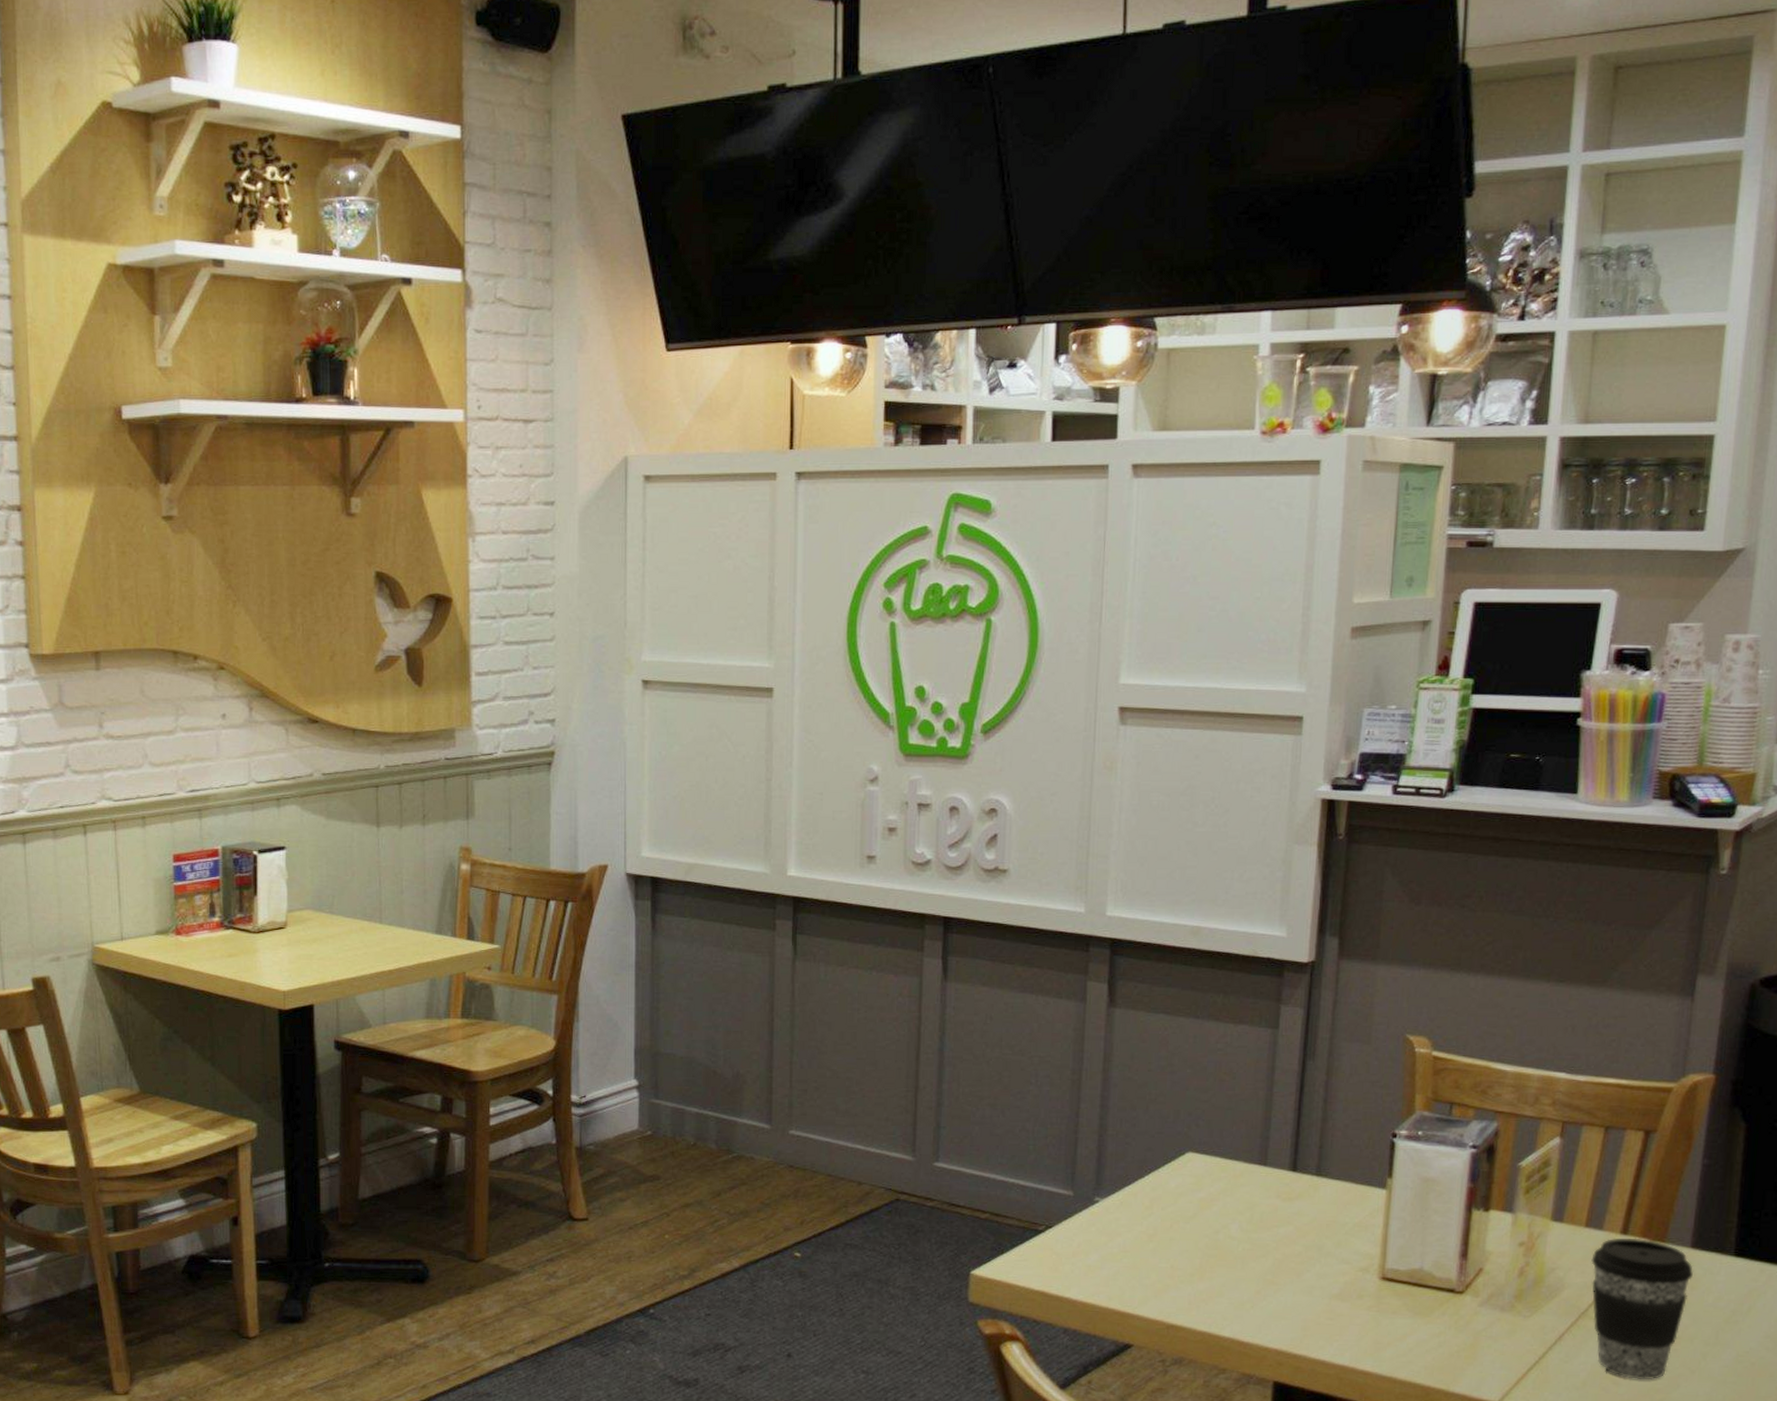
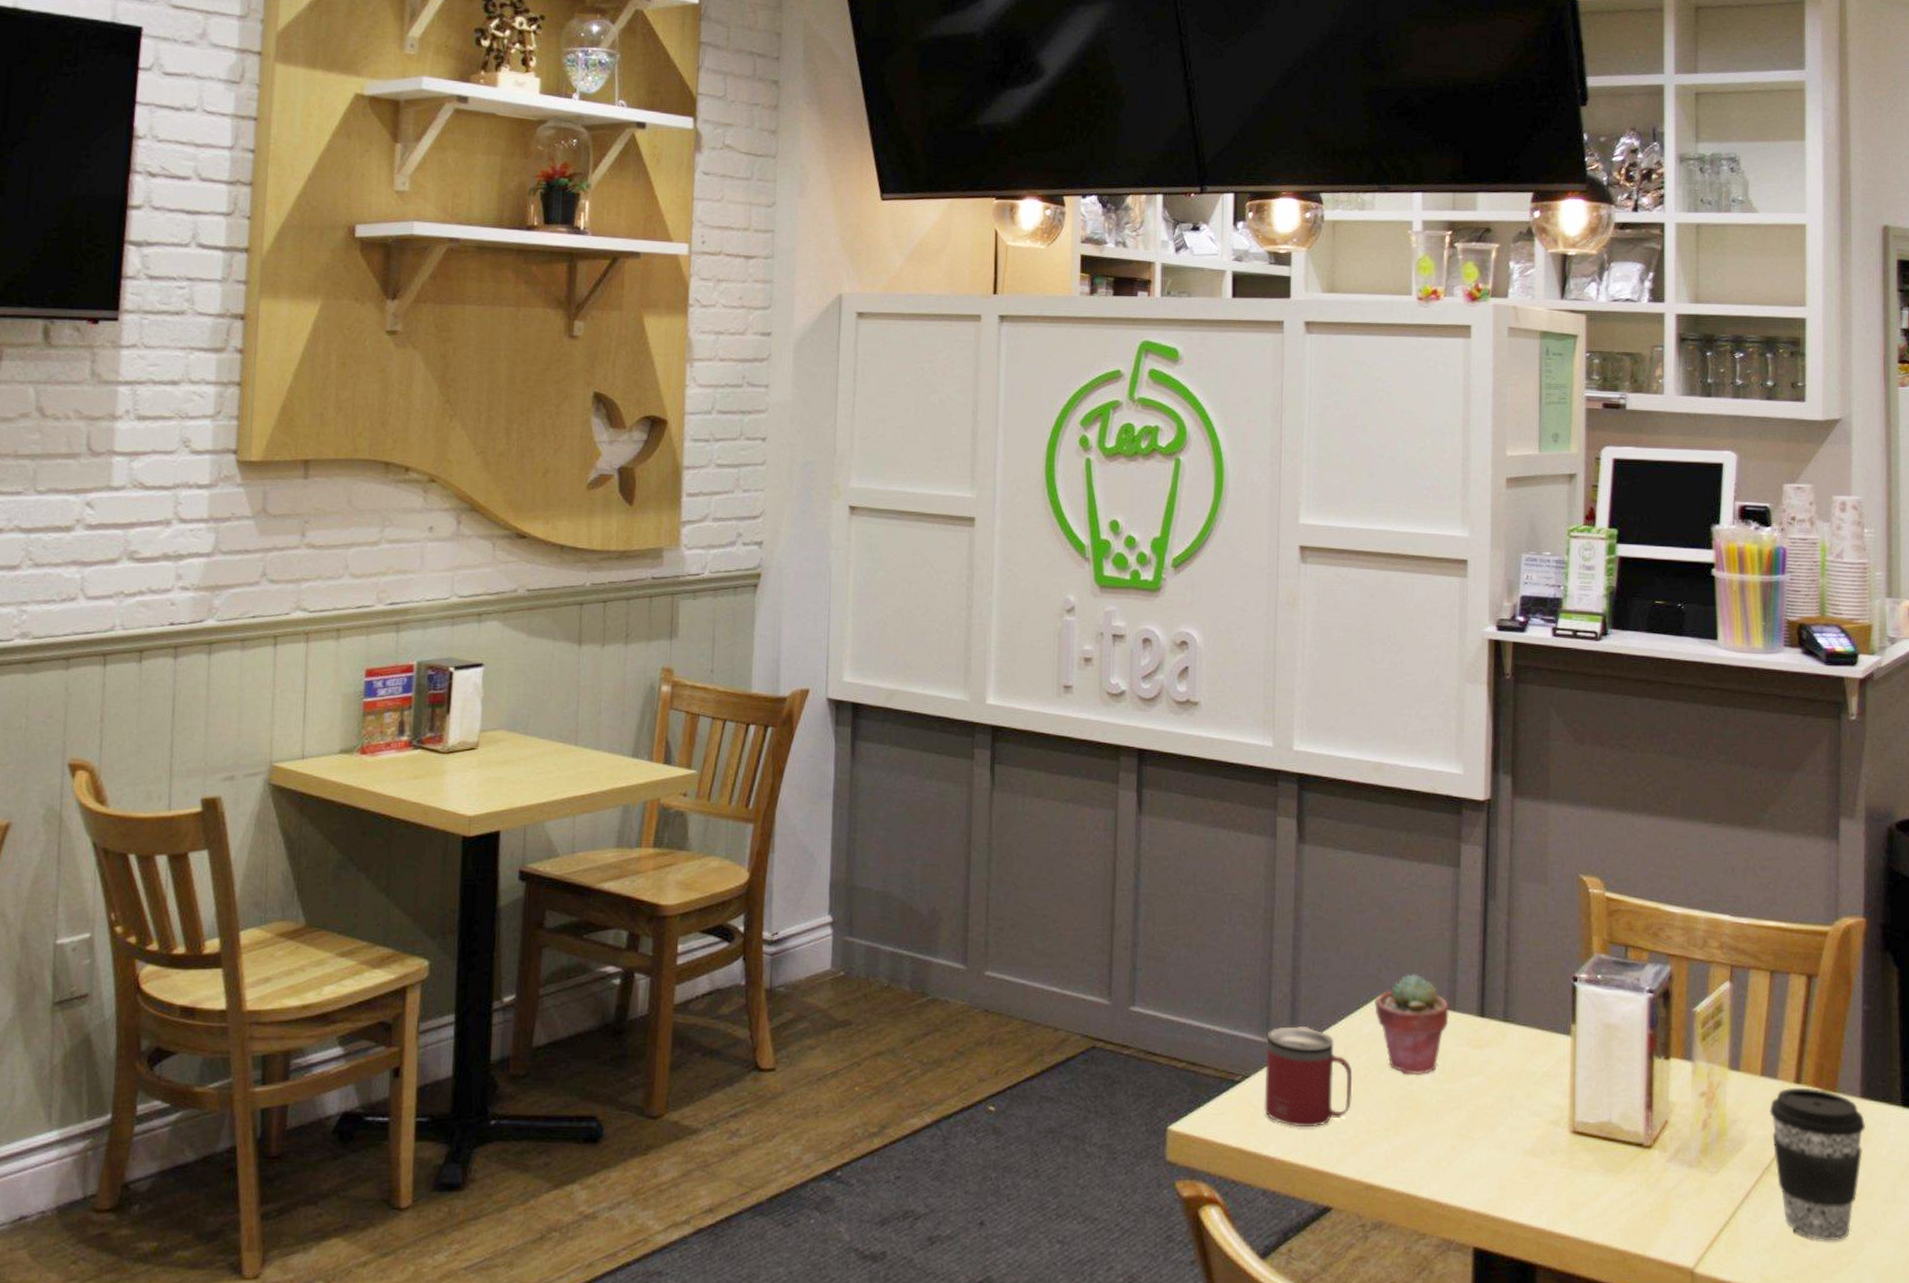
beverage cup: none [1067,1179,1157,1273] -> present [1264,1025,1353,1128]
potted succulent: none [1183,1130,1260,1226] -> present [1375,973,1449,1076]

